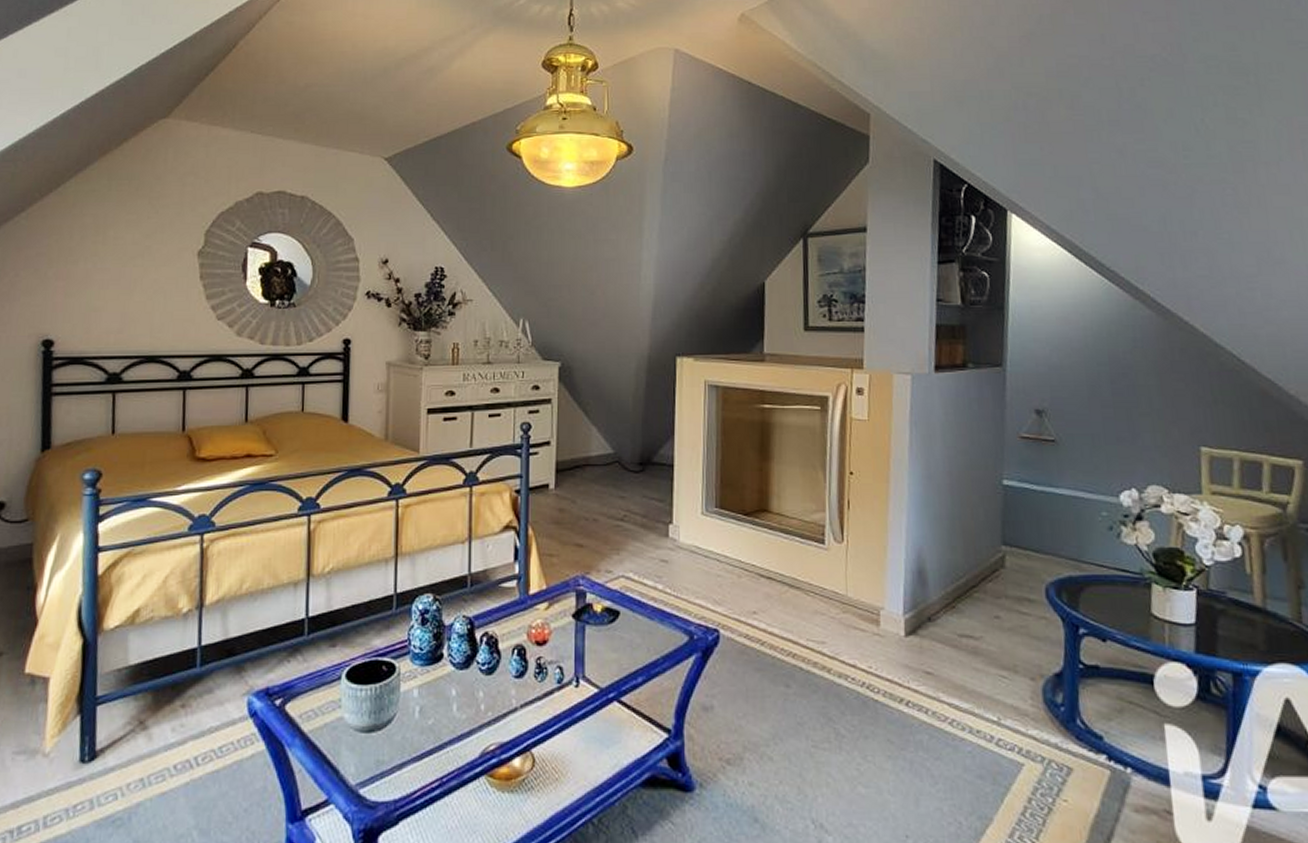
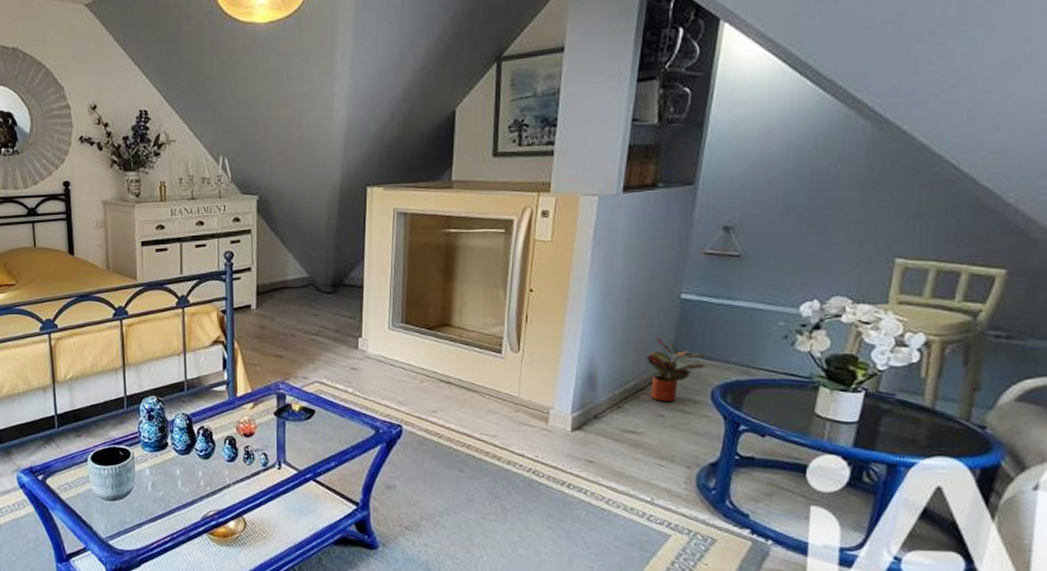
potted plant: none [975,527,1040,602] -> present [645,337,711,403]

